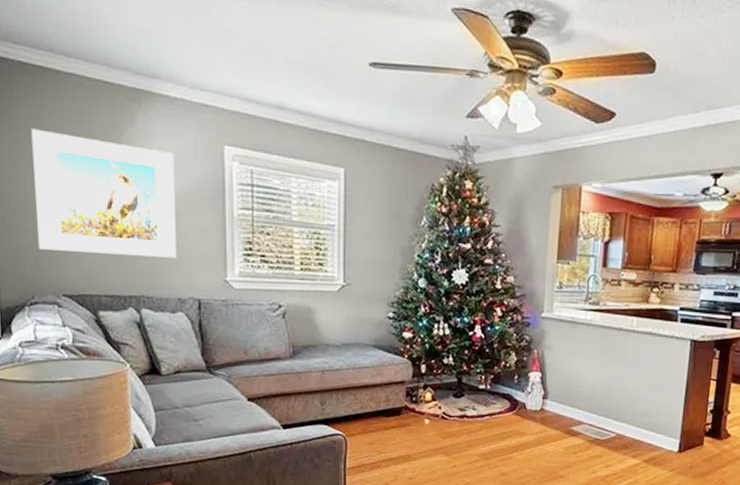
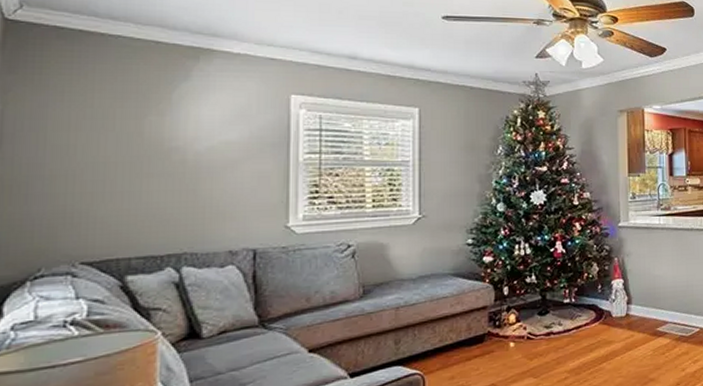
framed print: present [31,128,177,258] -> none [53,90,232,215]

